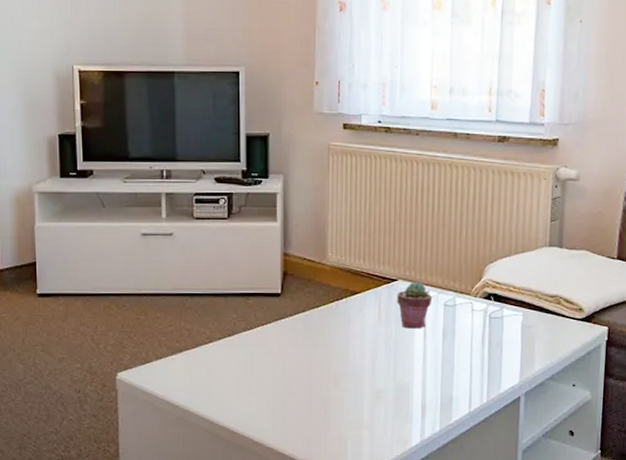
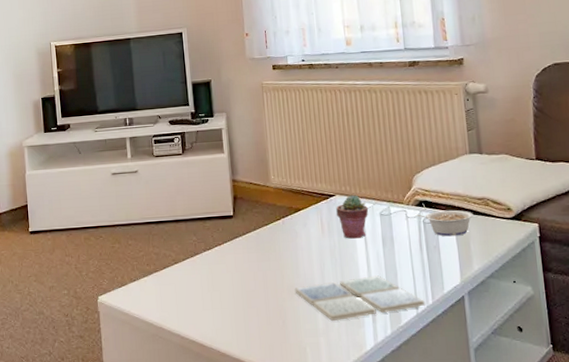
drink coaster: none [341,370,479,414] -> present [294,275,425,321]
legume: none [483,305,543,334] -> present [416,210,474,237]

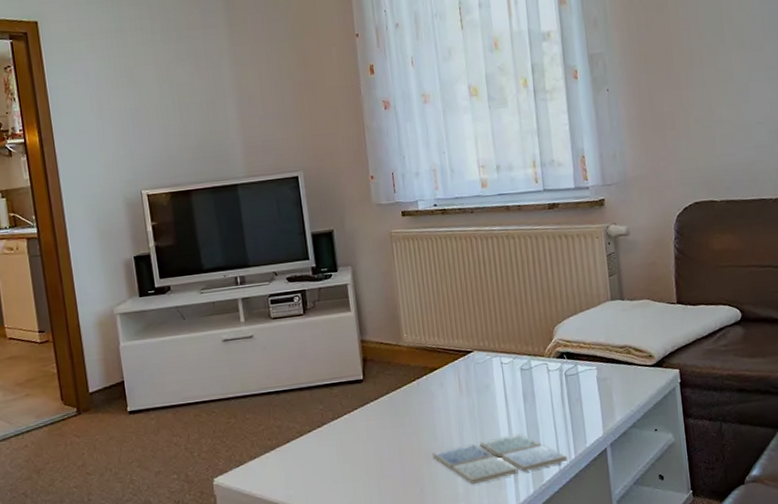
potted succulent: present [336,195,369,239] -> none [474,350,509,397]
legume: present [416,210,474,237] -> none [558,360,616,388]

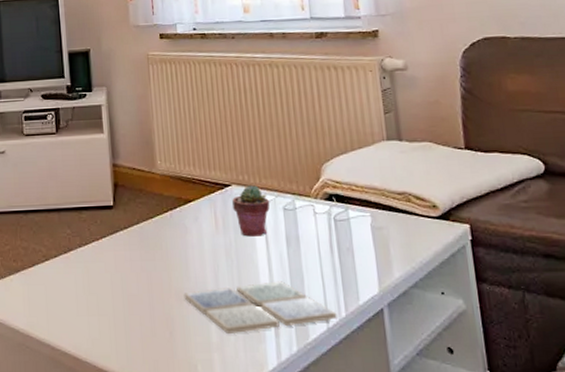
potted succulent: none [474,350,509,397] -> present [232,185,270,237]

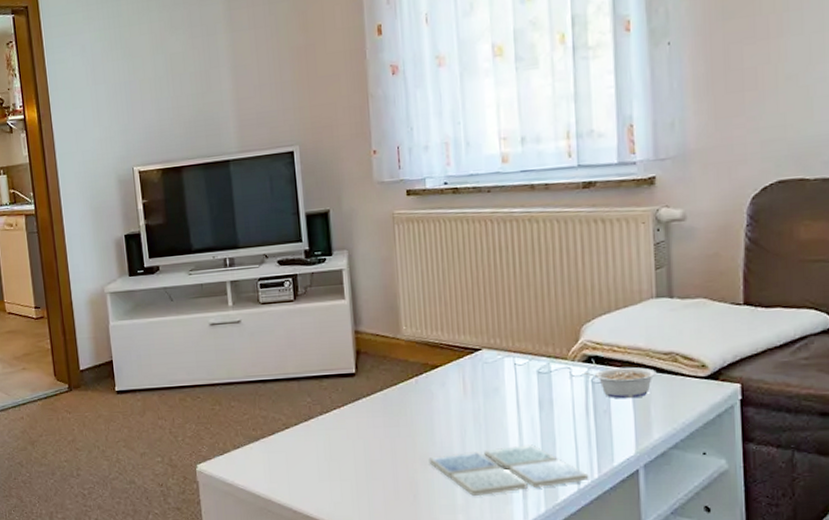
potted succulent: present [232,185,270,237] -> none [482,349,523,401]
legume: none [326,205,393,237] -> present [583,367,657,399]

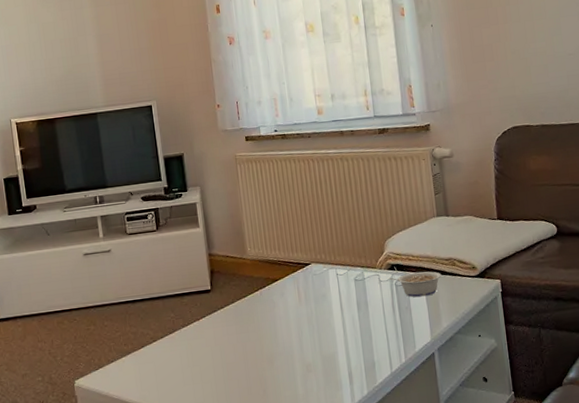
drink coaster: present [428,444,589,496] -> none [274,339,399,386]

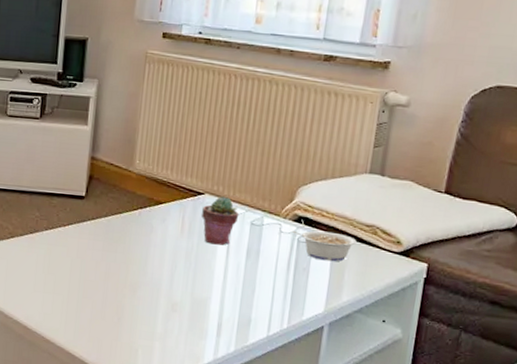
potted succulent: none [312,262,344,306] -> present [202,197,239,246]

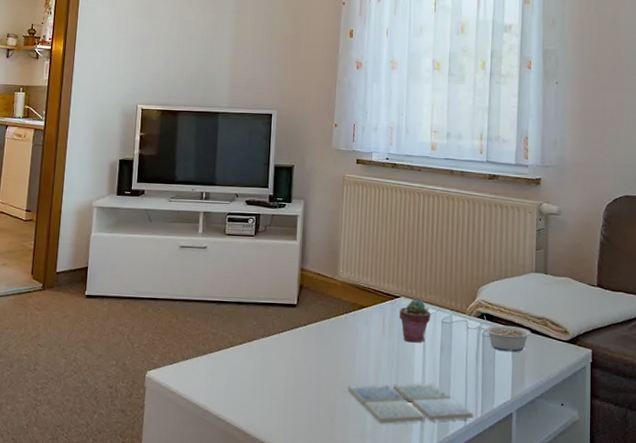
drink coaster: none [137,285,279,330] -> present [347,382,474,424]

